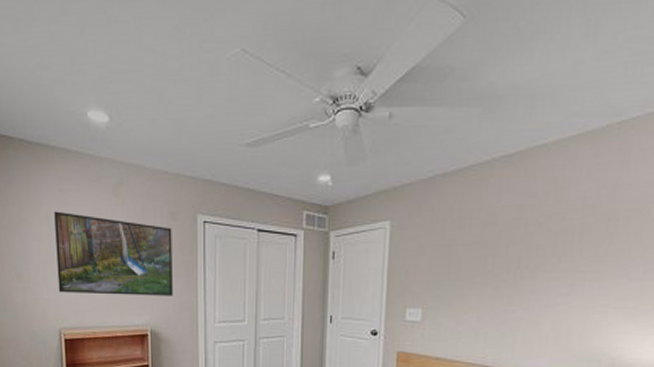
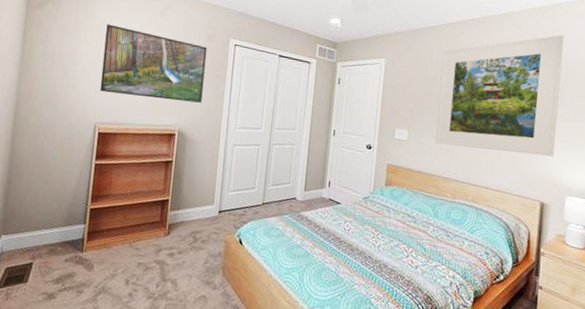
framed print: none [457,162,635,328] -> present [435,34,564,157]

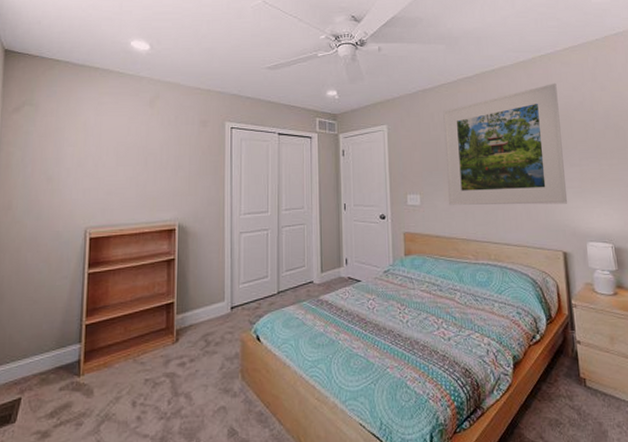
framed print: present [100,24,207,103] -> none [88,120,202,194]

